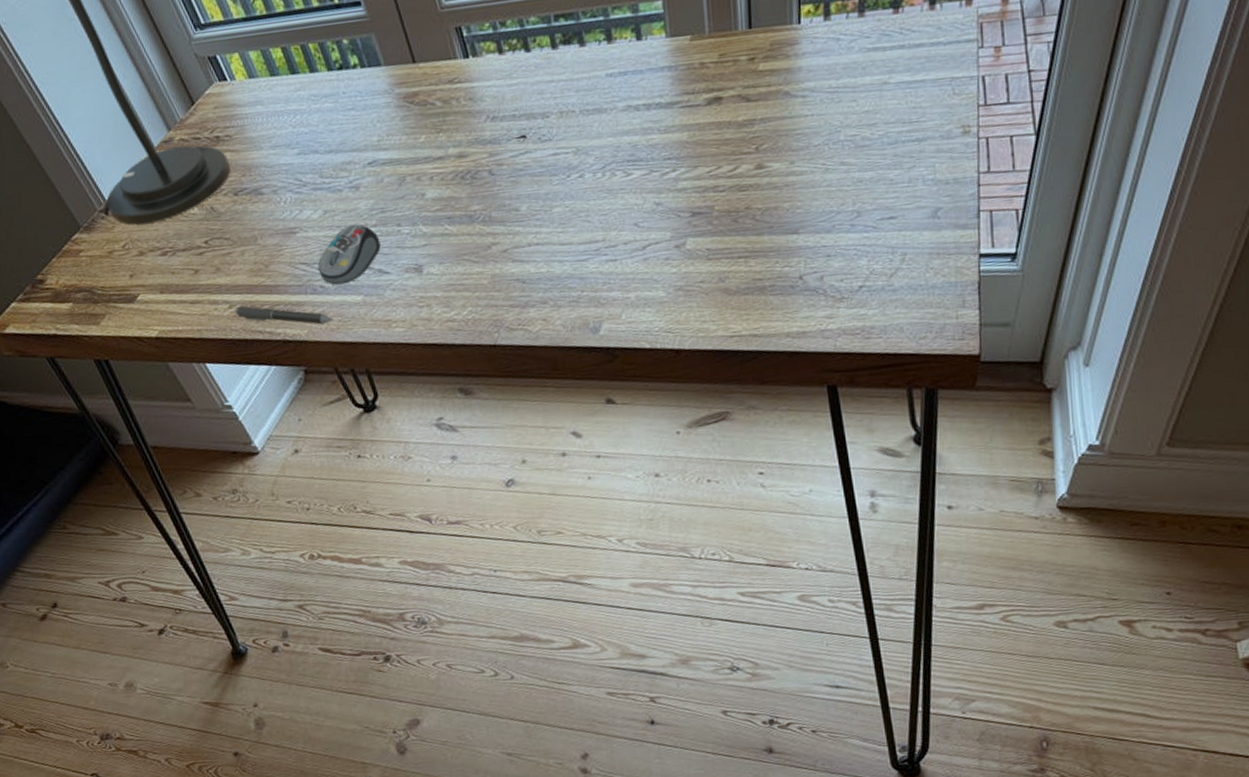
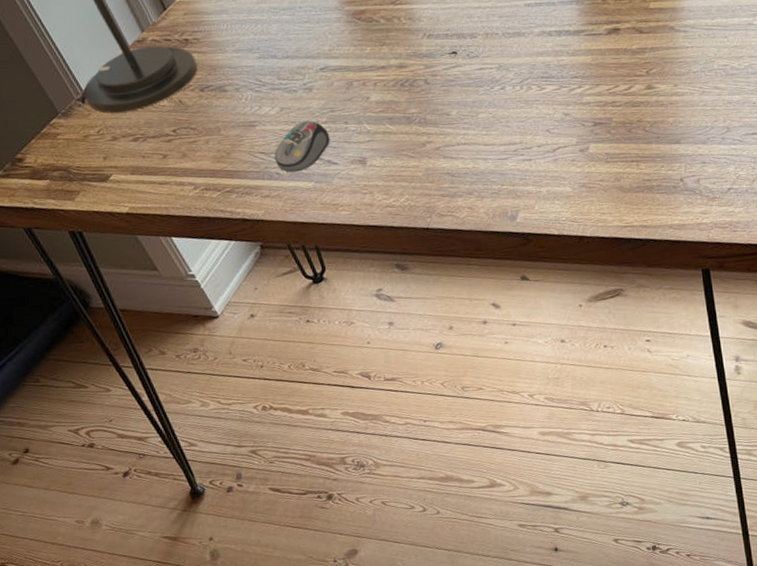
pen: present [234,306,334,325] -> none [199,188,287,206]

